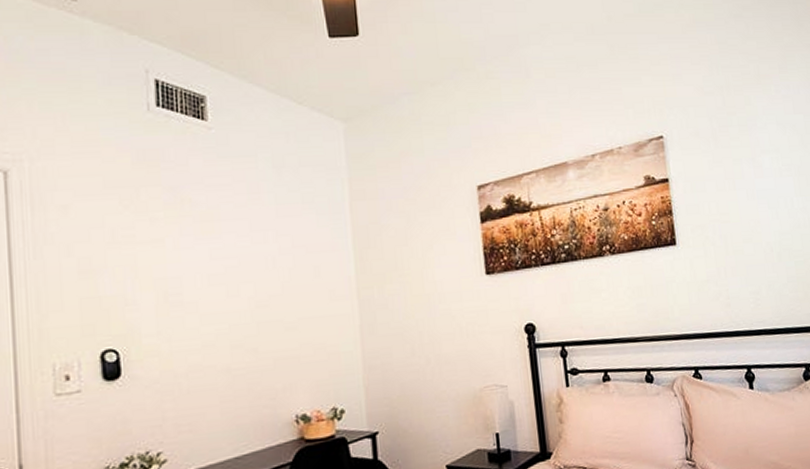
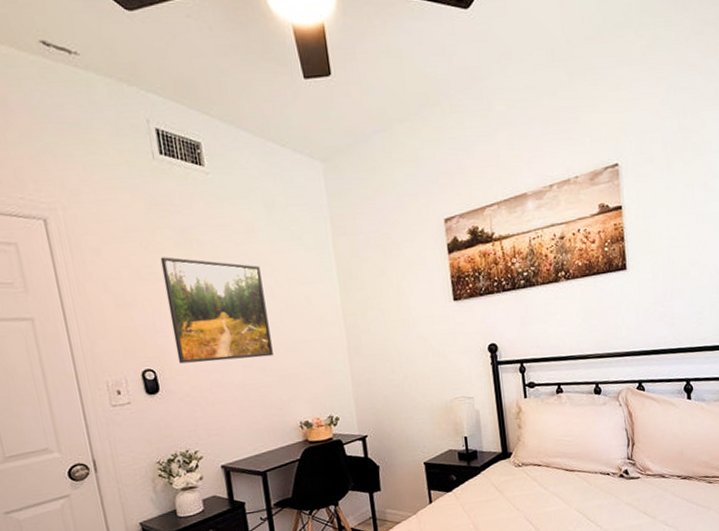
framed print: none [142,218,269,343] -> present [160,257,273,364]

